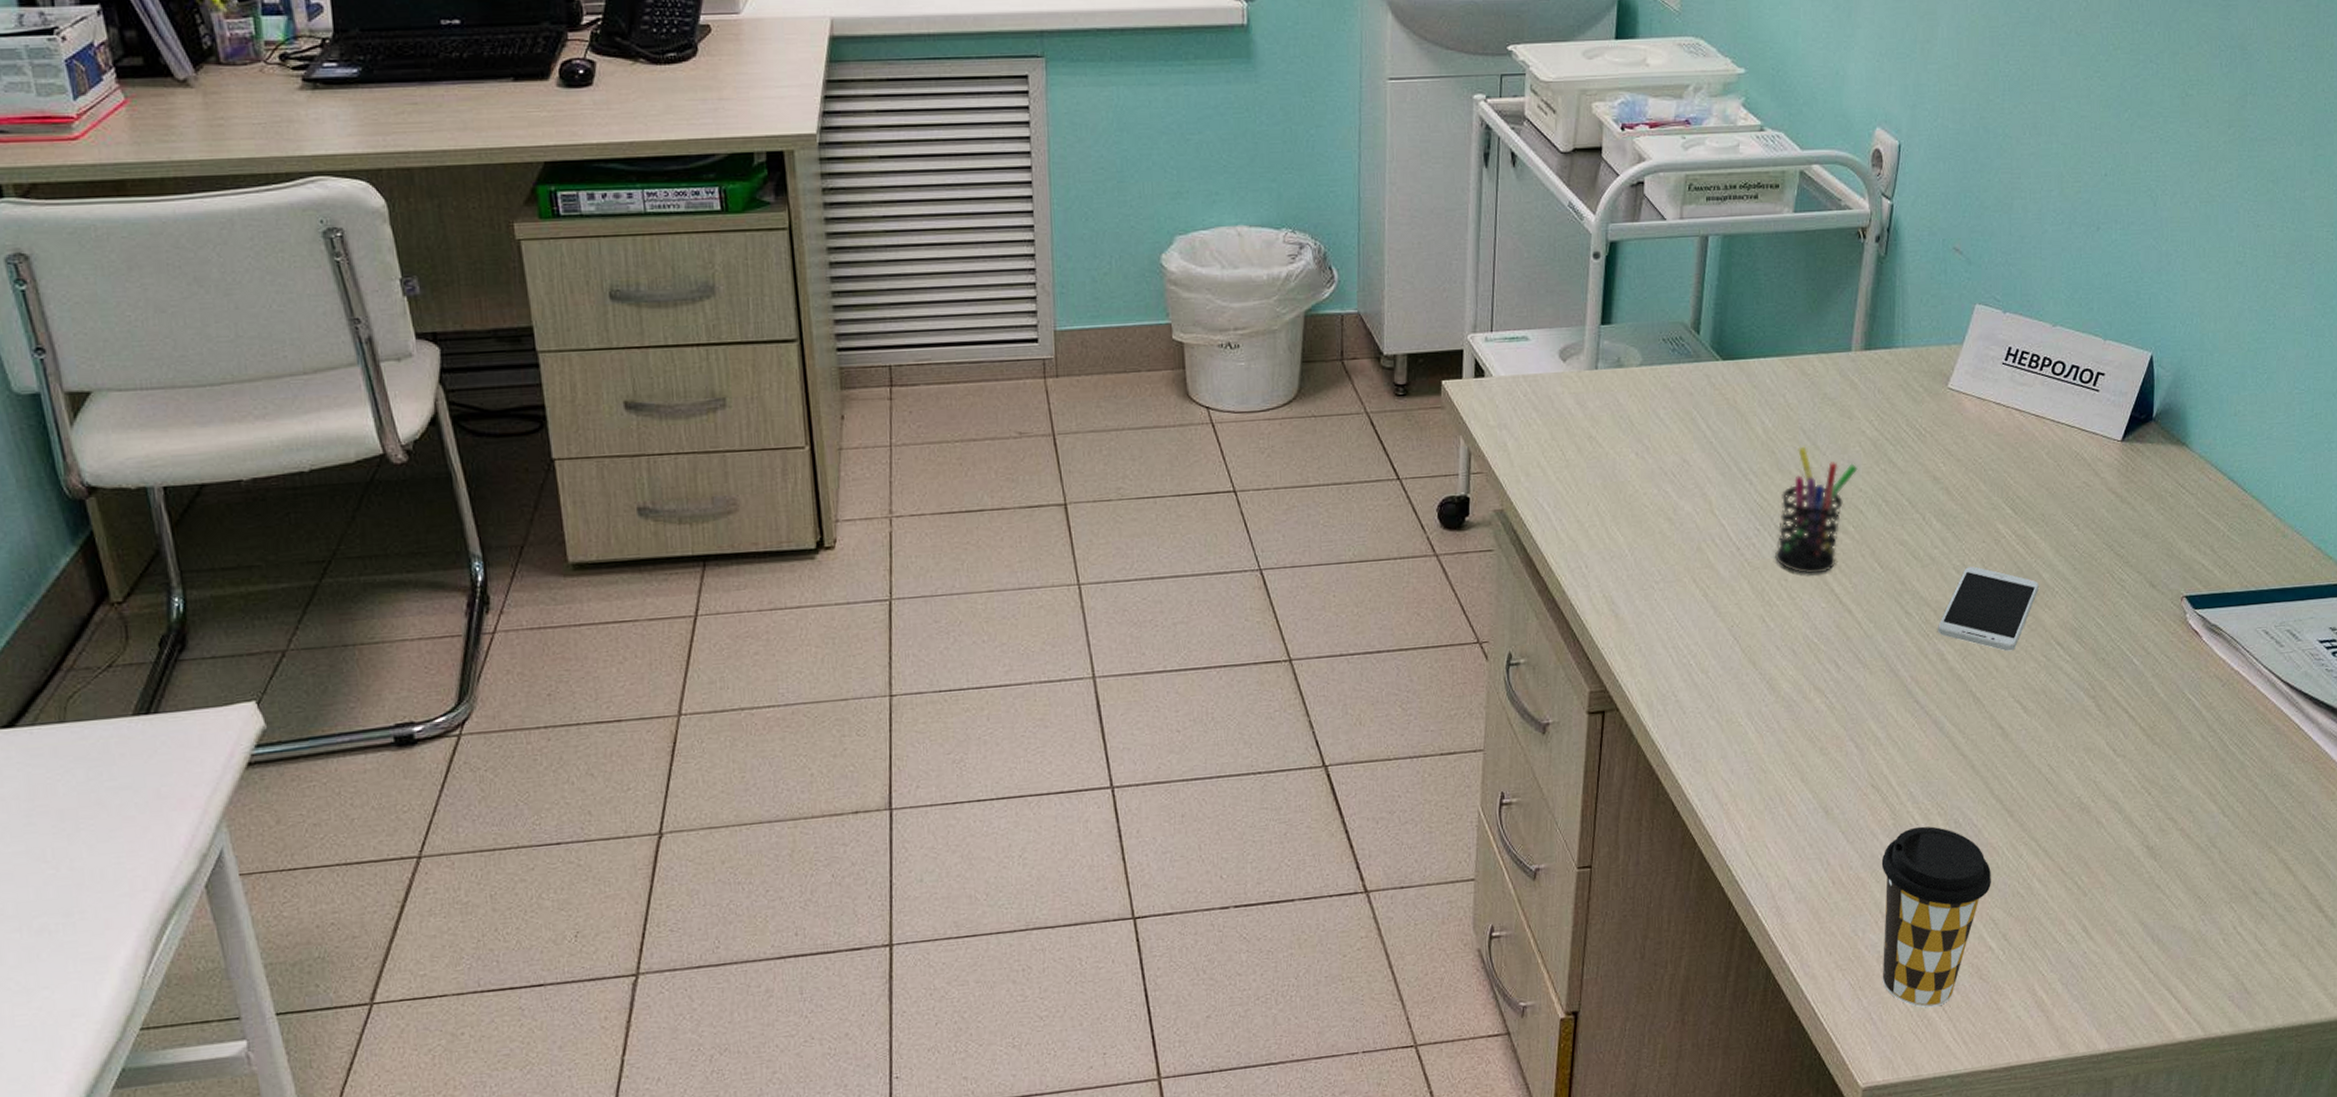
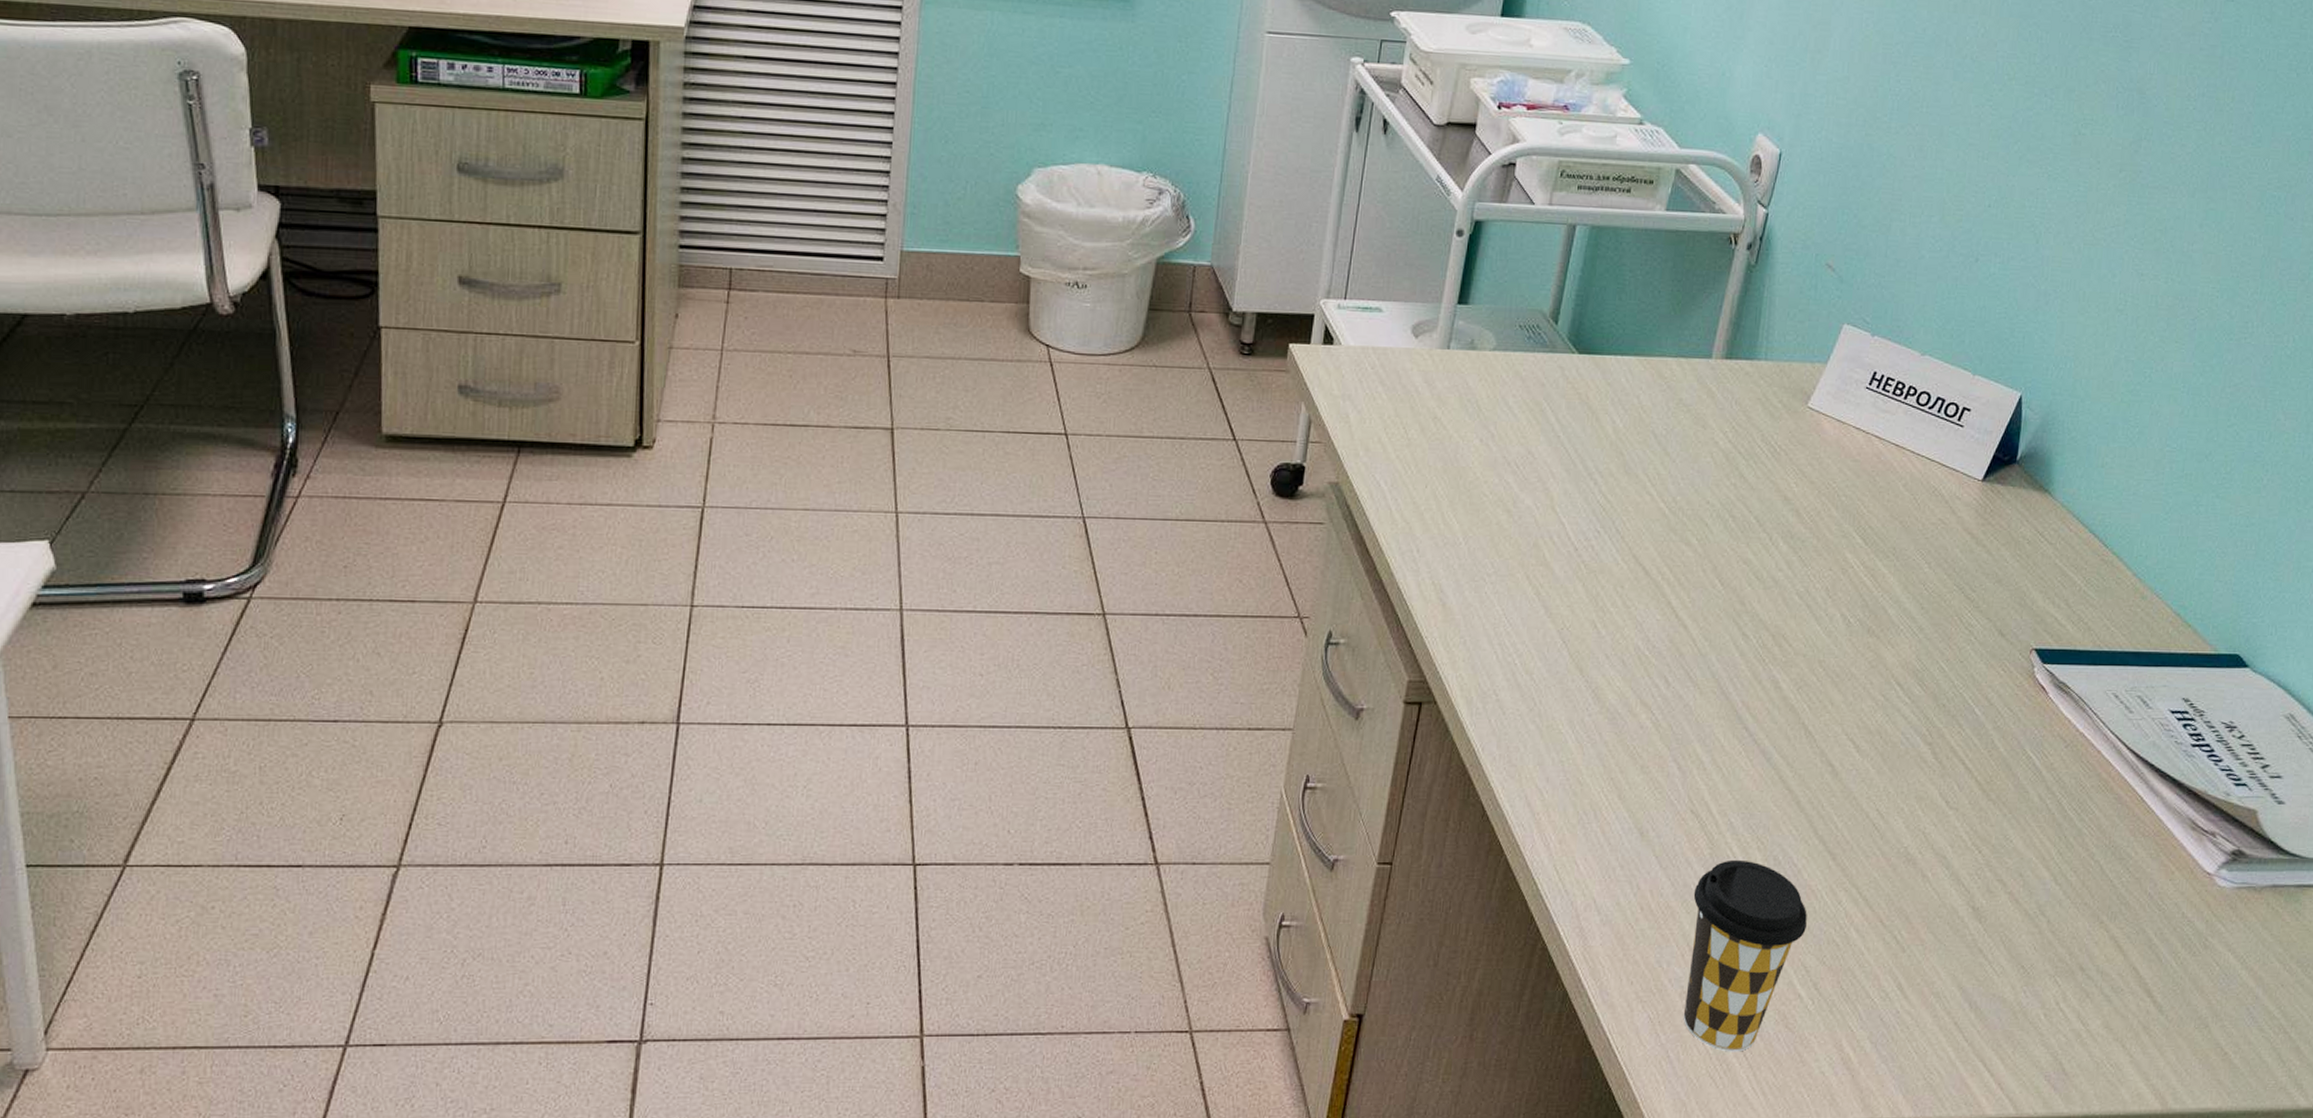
pen holder: present [1774,446,1858,574] -> none [1612,450,1707,584]
smartphone: present [1938,566,2040,652] -> none [1775,594,1884,686]

